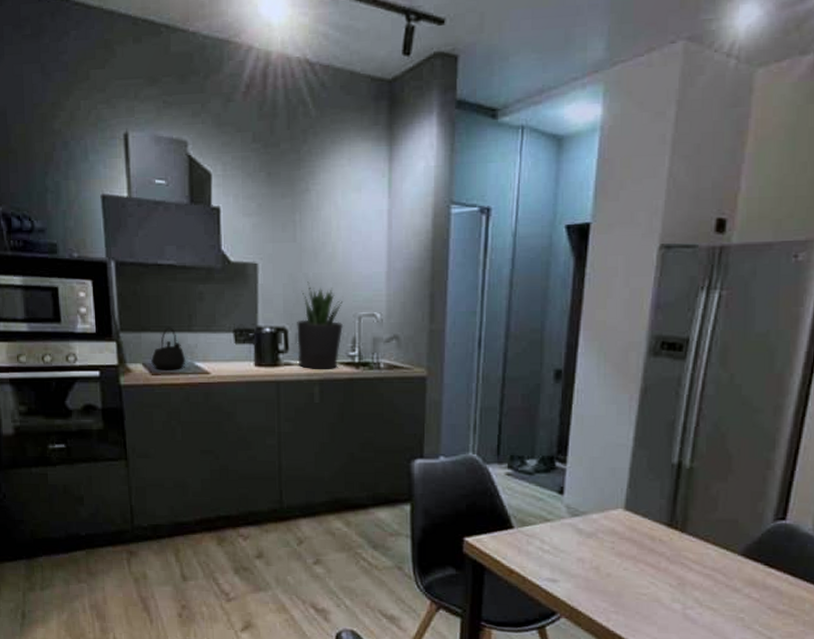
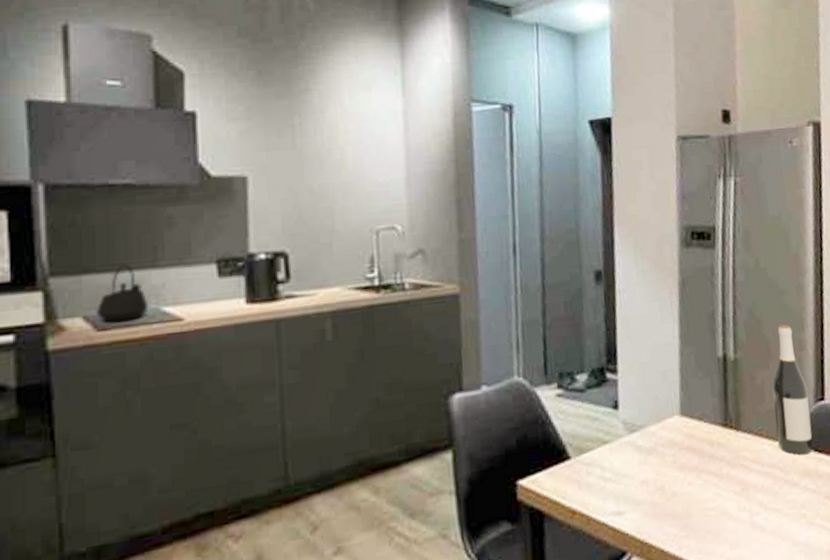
planter: present [297,281,344,370] -> none [300,194,359,301]
wine bottle: none [723,442,768,566] -> present [772,324,813,455]

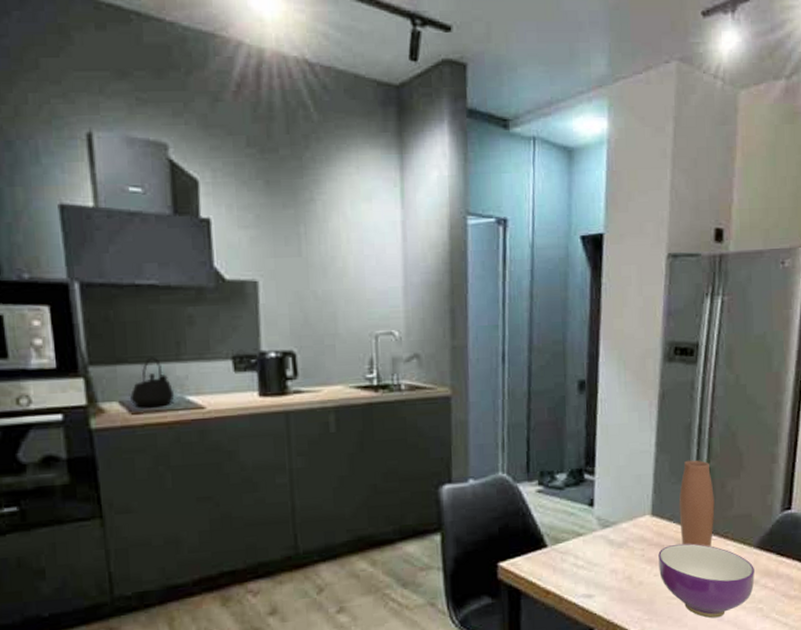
bowl: none [691,444,795,530] -> present [658,543,755,618]
vase: none [707,351,747,448] -> present [678,460,715,547]
wine bottle: present [772,324,813,455] -> none [741,438,776,557]

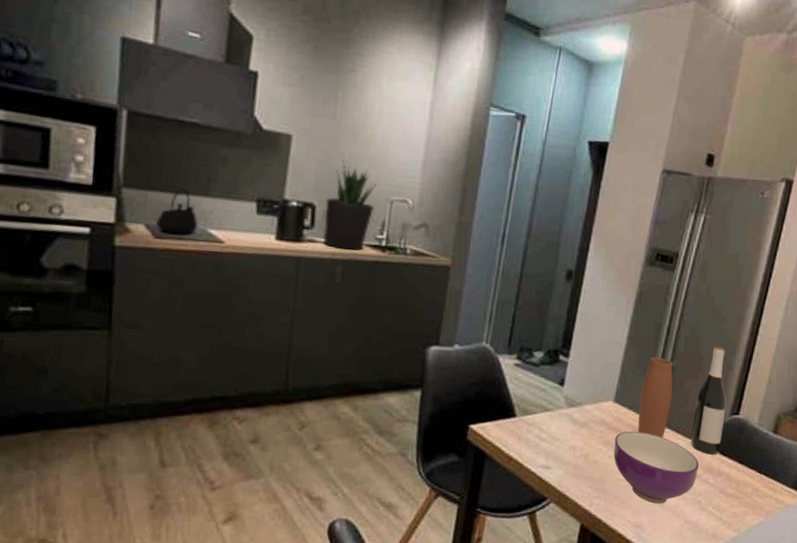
planter: none [306,299,359,397] -> present [322,160,376,251]
wine bottle: none [741,438,776,557] -> present [690,346,727,455]

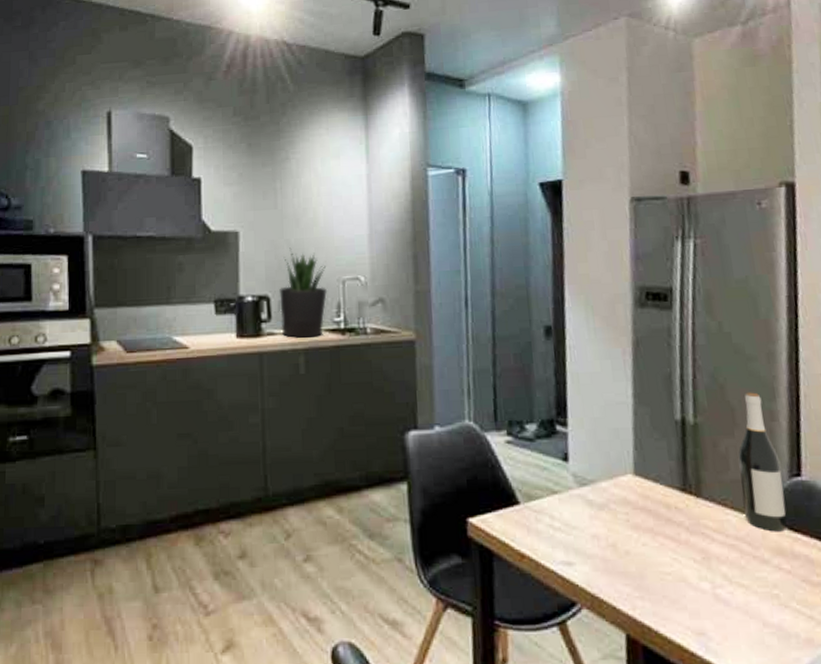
kettle: present [156,188,198,236] -> none [127,300,164,348]
bowl: present [613,431,699,504] -> none [645,509,765,602]
vase: present [637,356,673,438] -> none [664,414,709,516]

